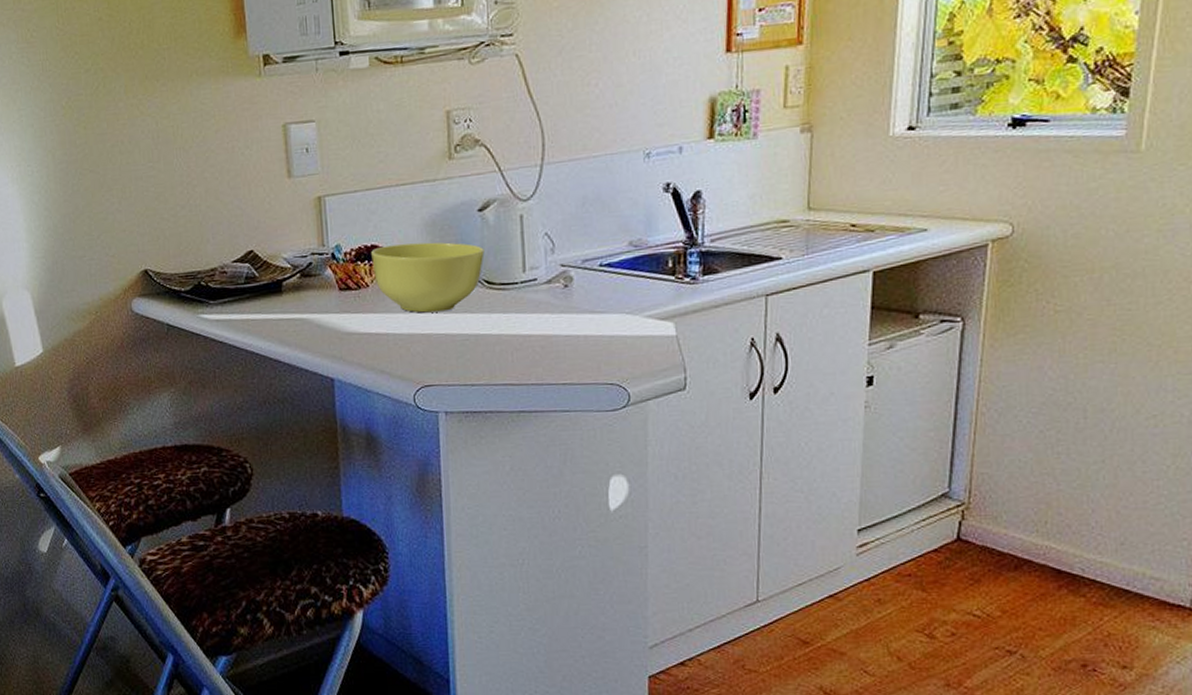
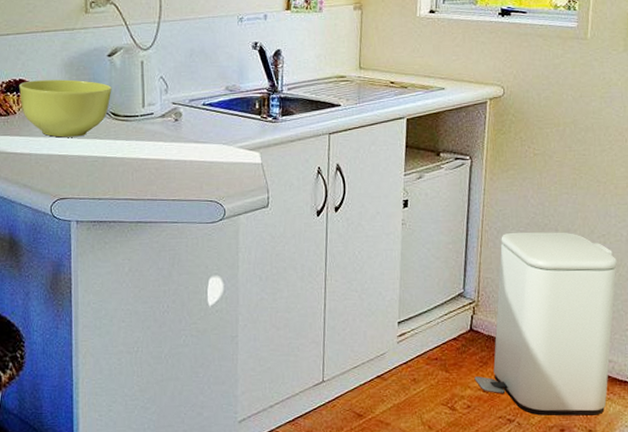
pedal bin: none [961,412,1175,648] -> present [474,232,618,416]

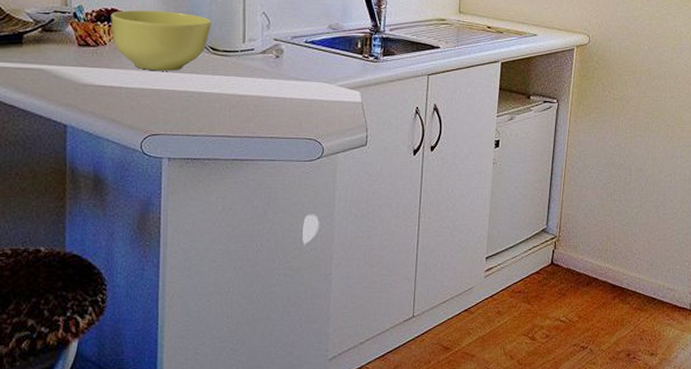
pedal bin: present [474,232,618,416] -> none [553,171,681,342]

